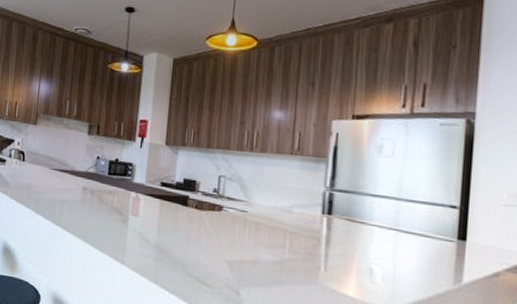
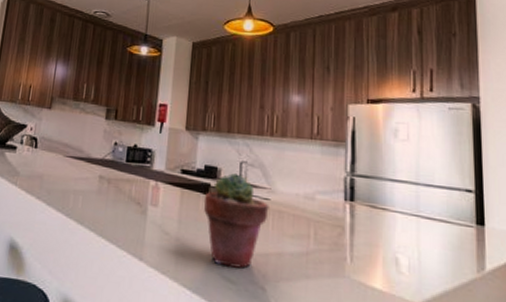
potted succulent: none [182,186,246,274] -> present [203,173,269,269]

